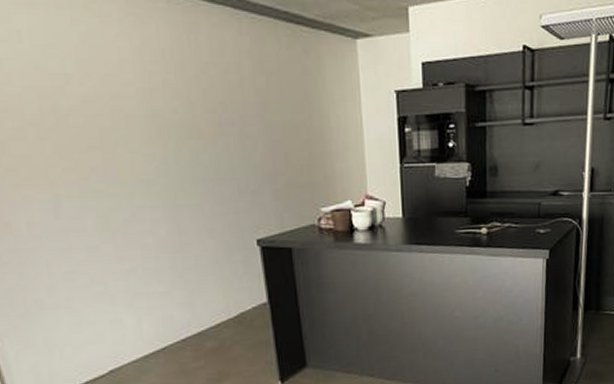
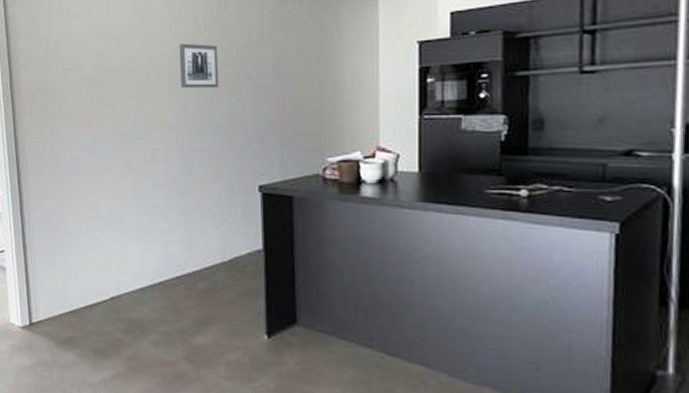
wall art: none [146,82,200,137] -> present [179,43,219,89]

